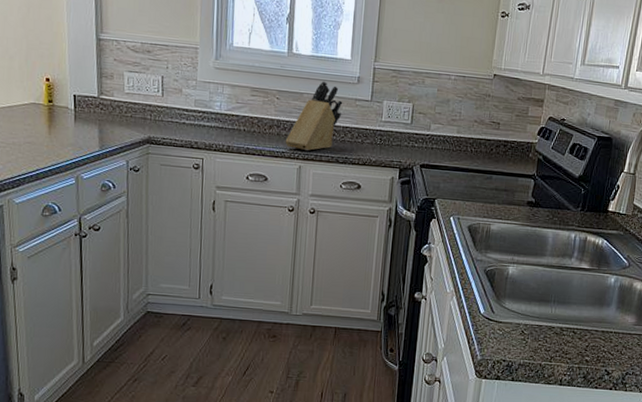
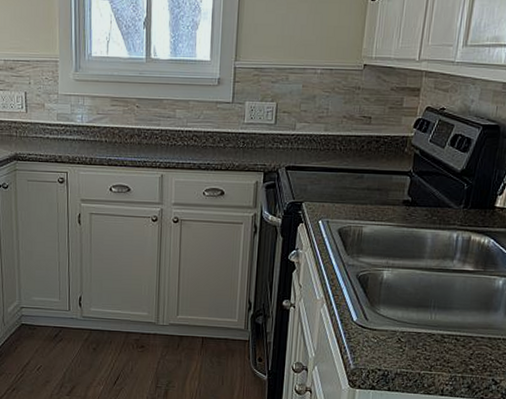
knife block: present [285,81,343,152] -> none [146,85,204,159]

